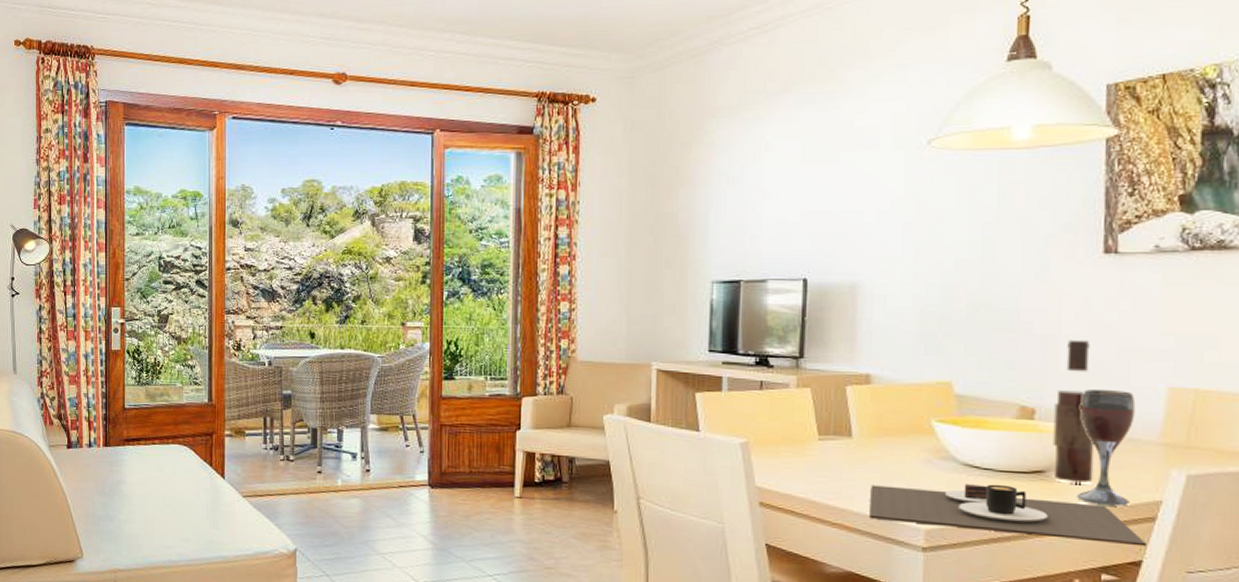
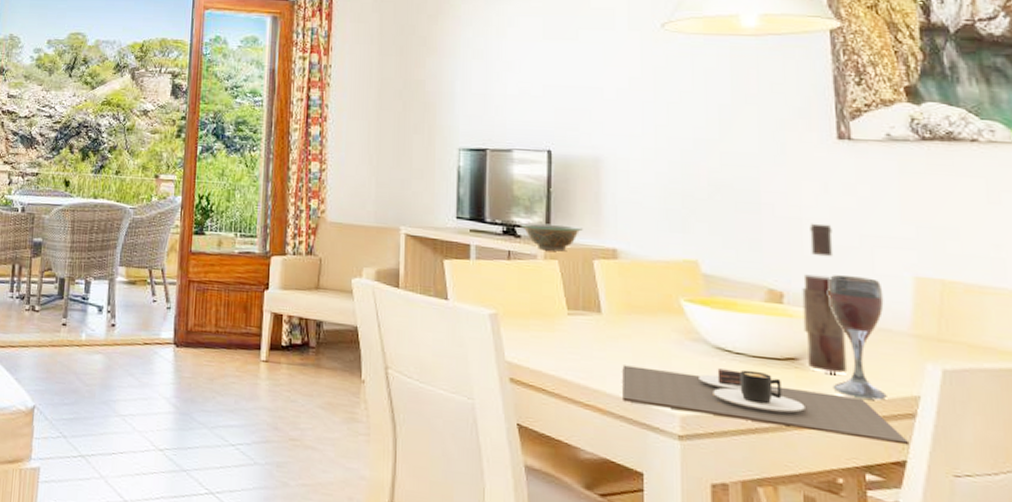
decorative bowl: none [772,352,837,379] -> present [519,223,583,252]

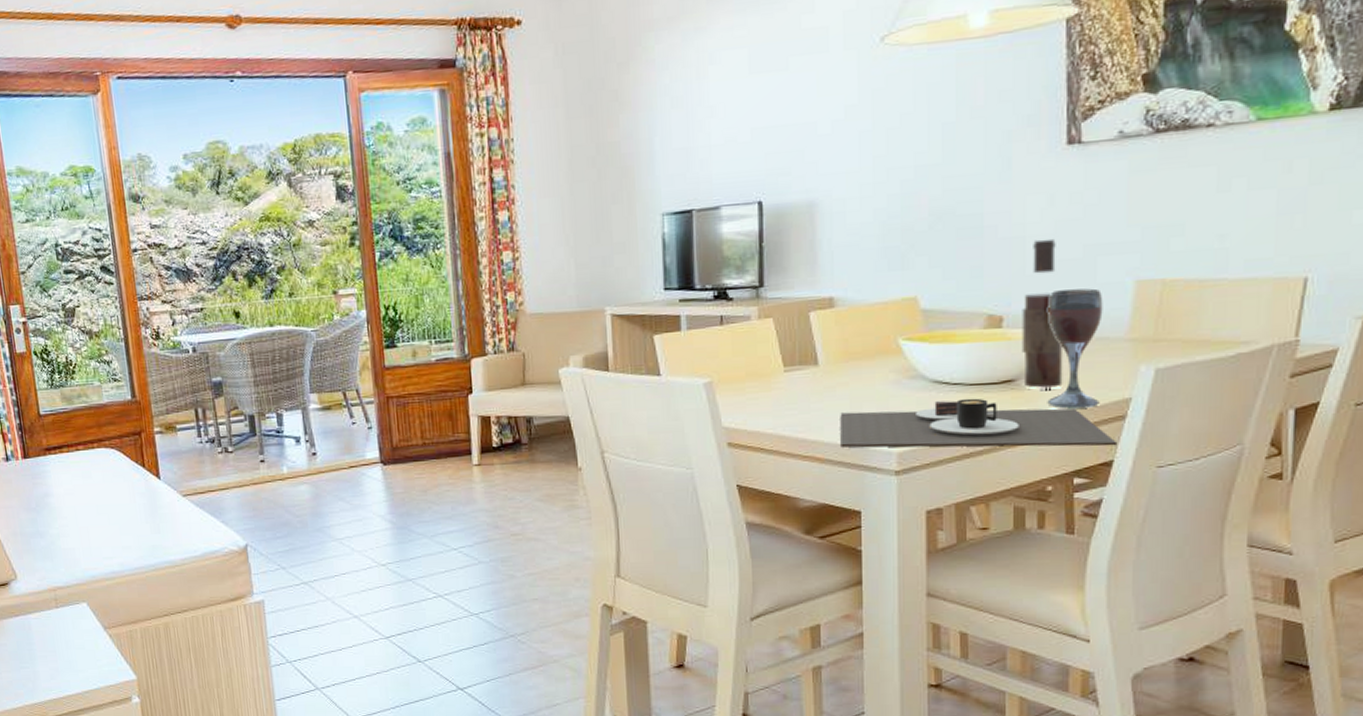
decorative bowl: present [519,223,583,252] -> none [731,279,798,310]

